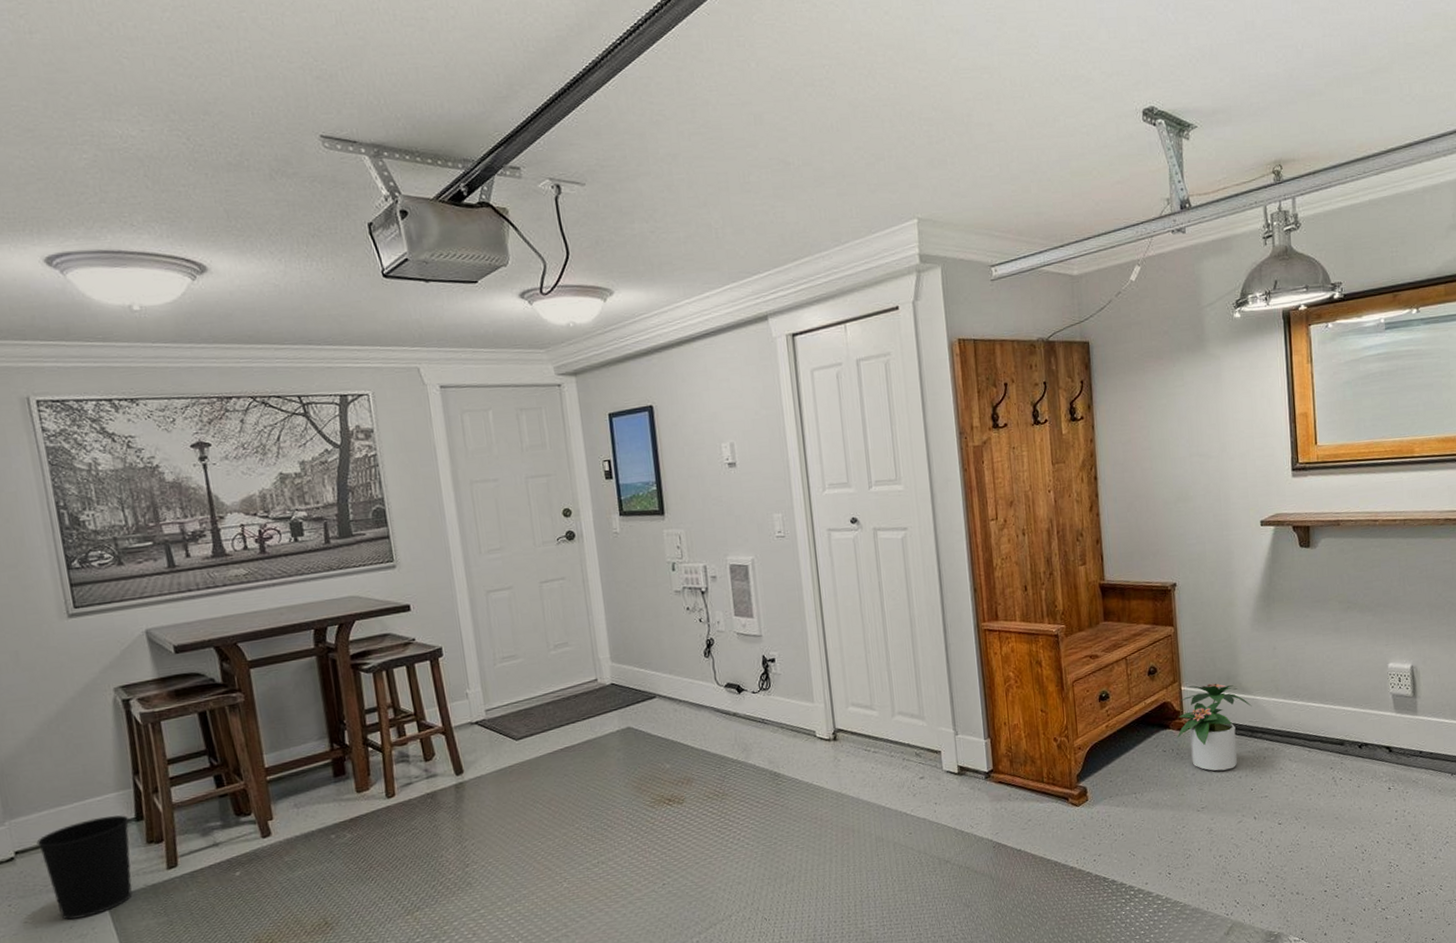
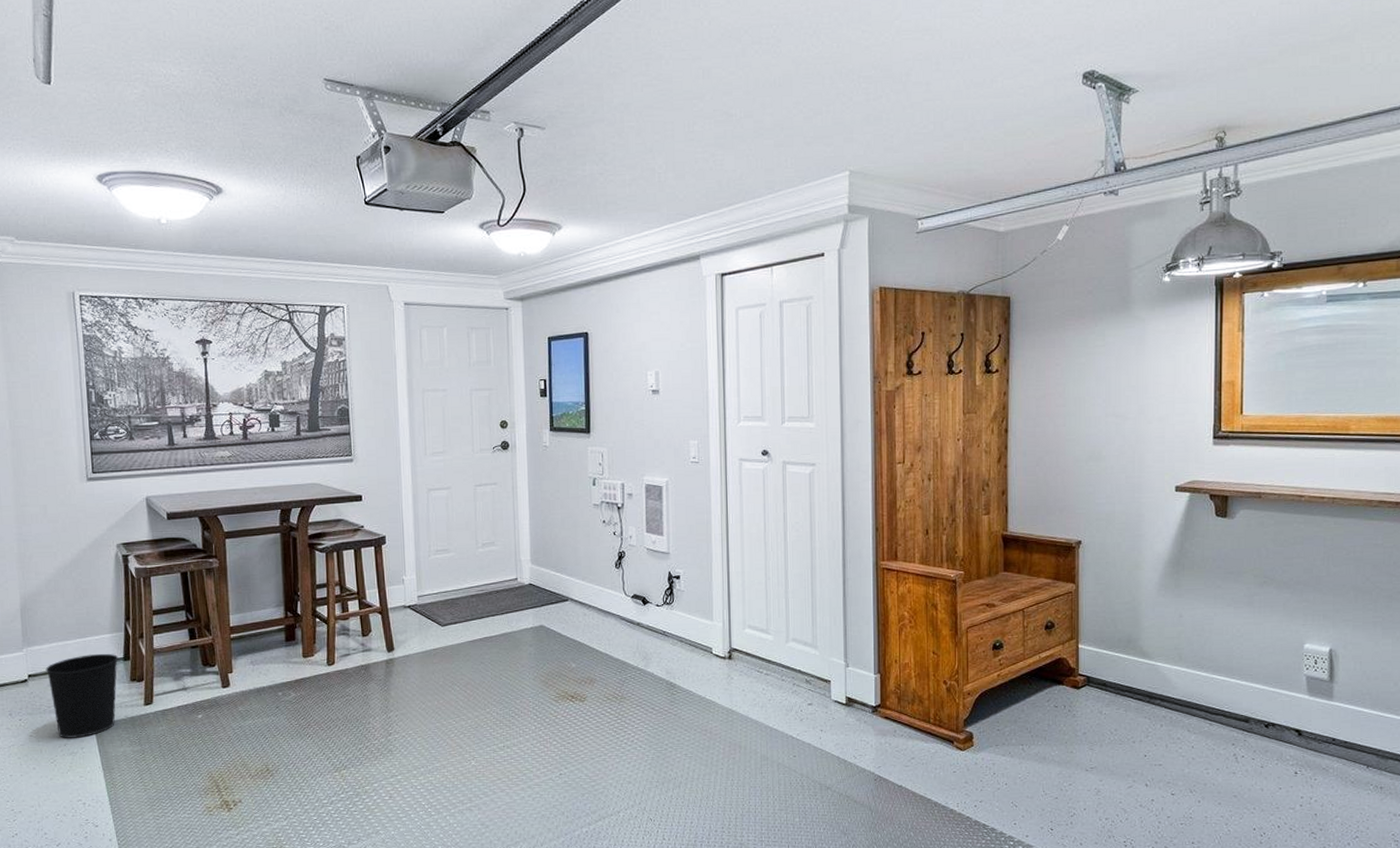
potted plant: present [1177,683,1252,772] -> none [1070,644,1152,733]

